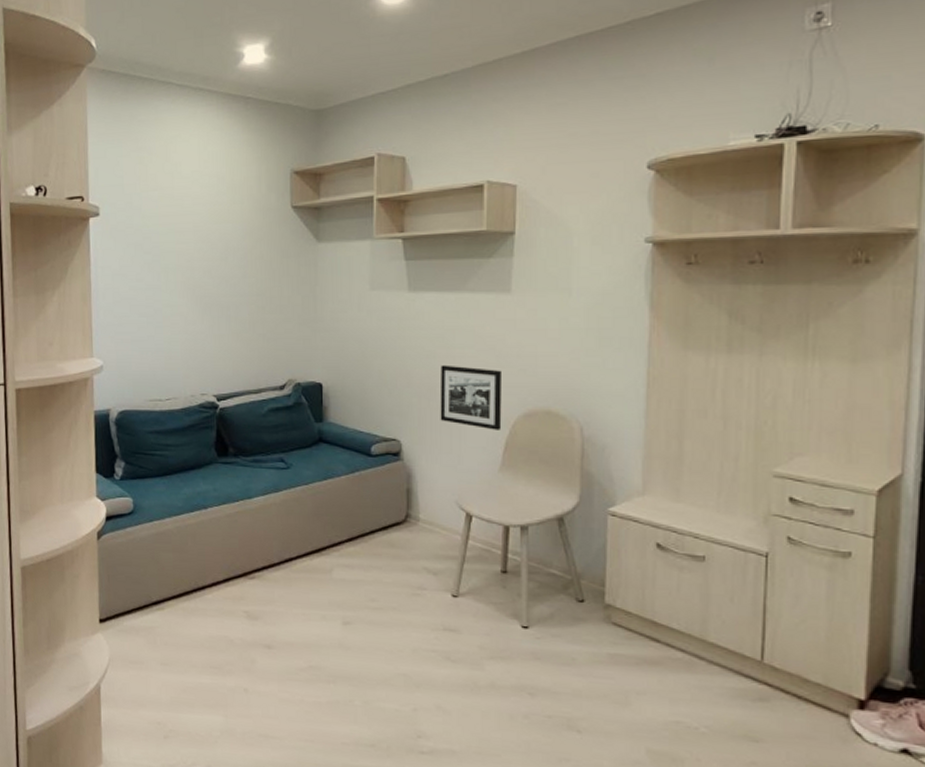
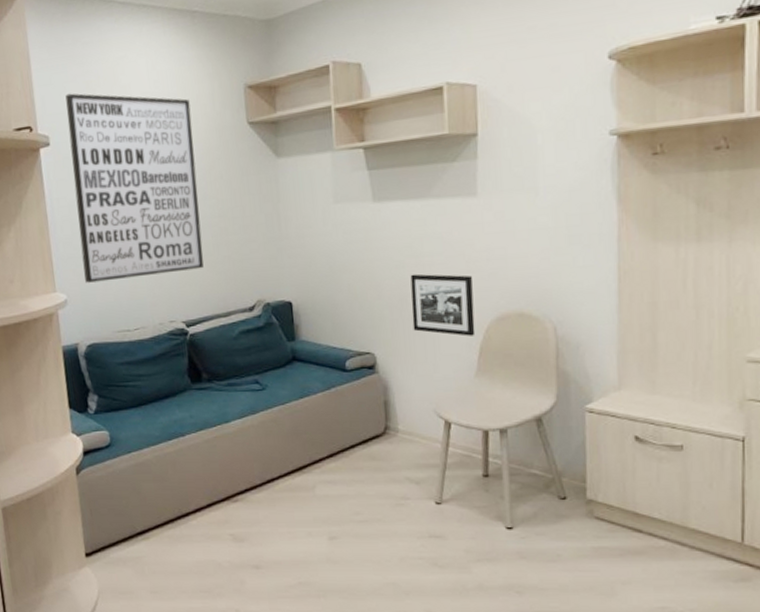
wall art: none [118,167,239,351] -> present [65,93,204,283]

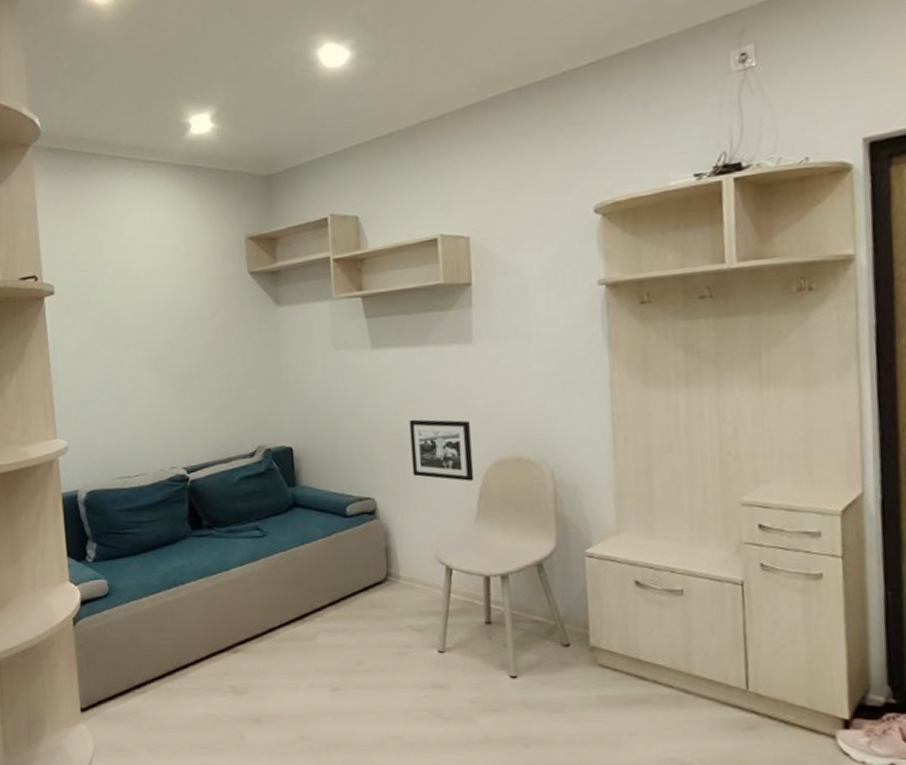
wall art: present [65,93,204,283] -> none [71,244,205,429]

